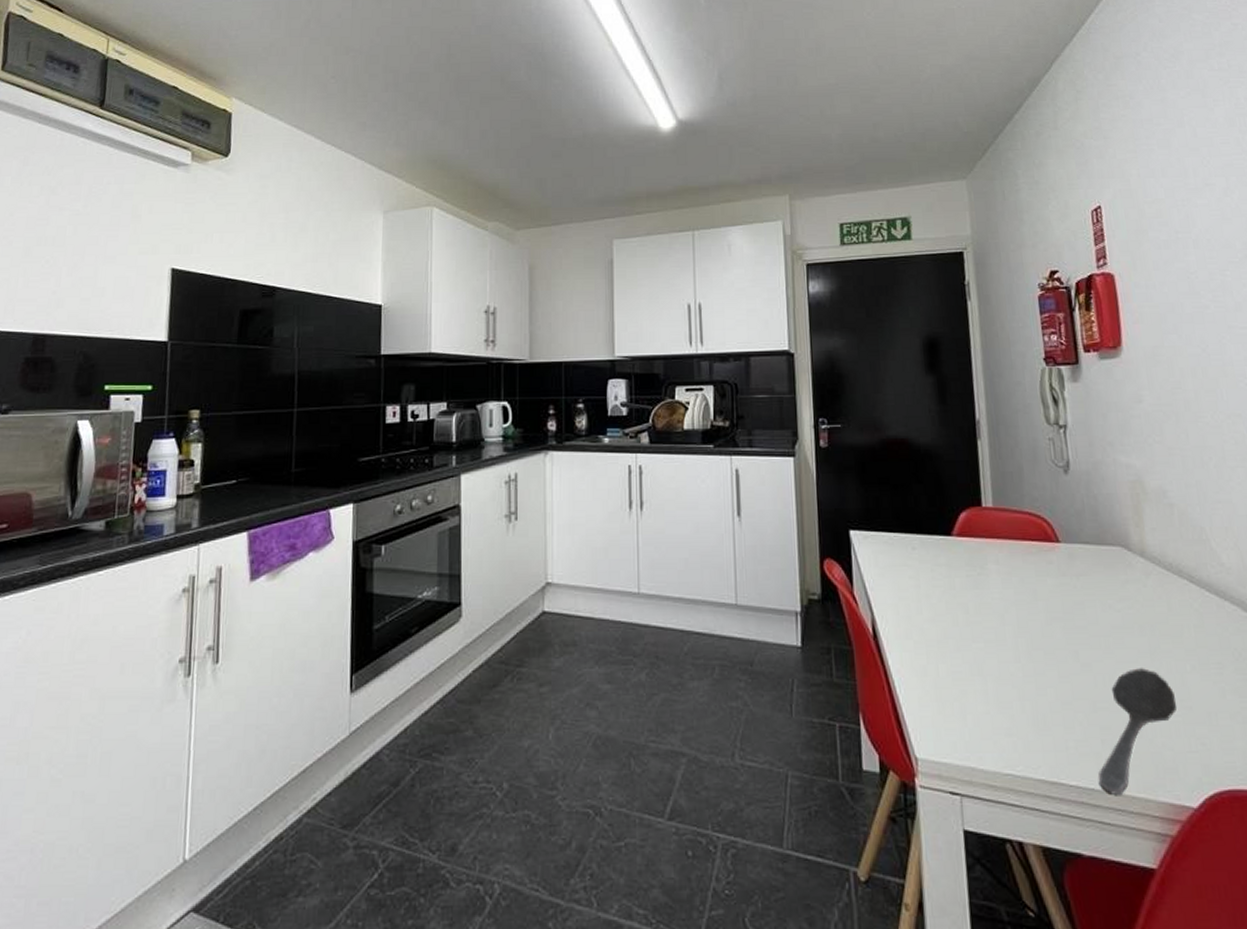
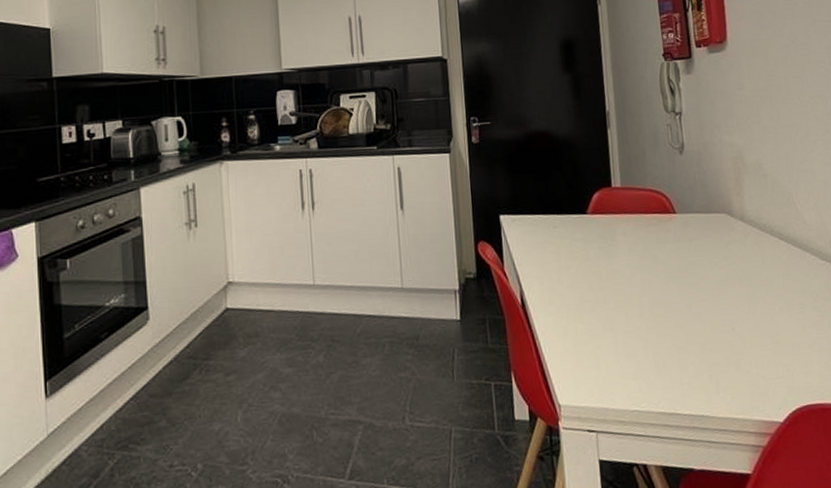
stirrer: present [1098,668,1176,795] -> none [706,313,768,419]

